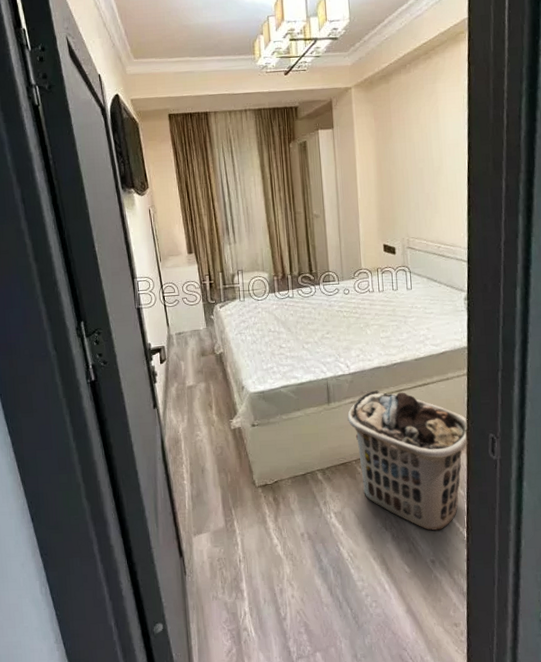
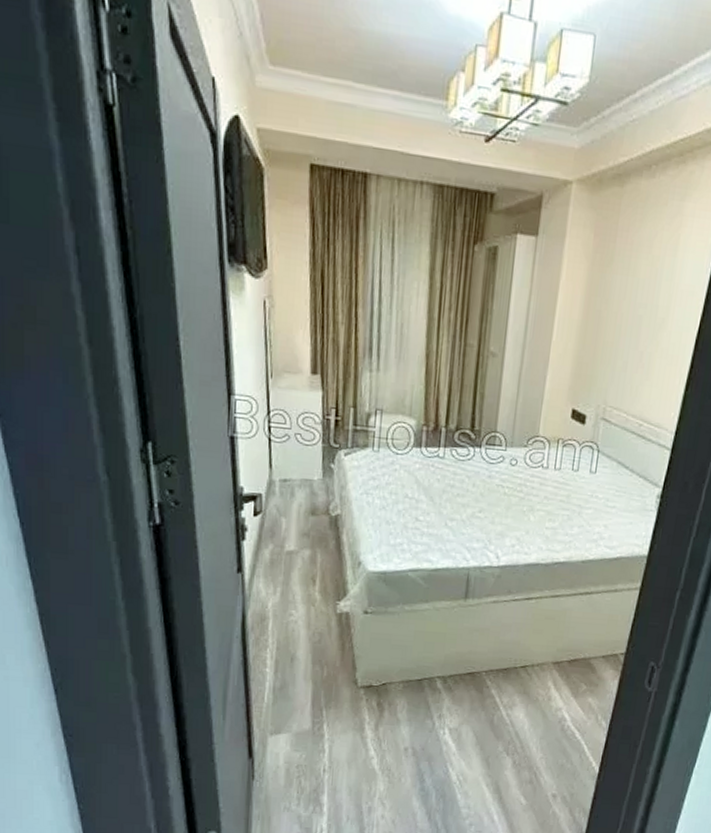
clothes hamper: present [347,390,468,531] -> none [485,591,629,763]

